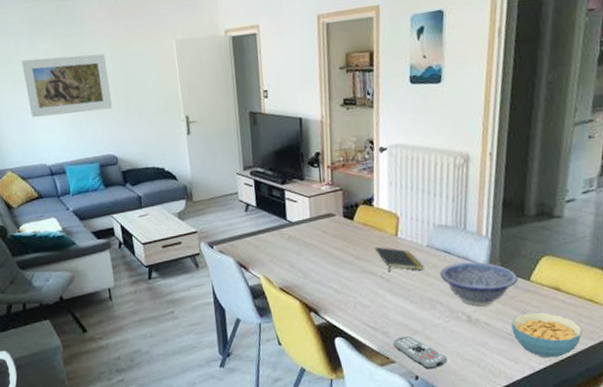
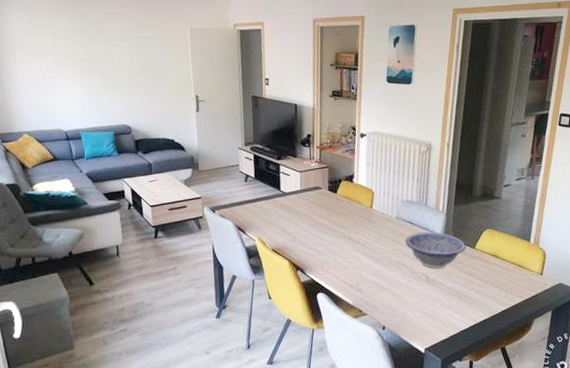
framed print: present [21,53,113,118] -> none [44,32,129,87]
notepad: present [375,246,424,272] -> none [354,216,392,238]
remote control: present [392,336,448,370] -> none [365,292,410,321]
cereal bowl: present [511,312,583,358] -> none [460,274,514,312]

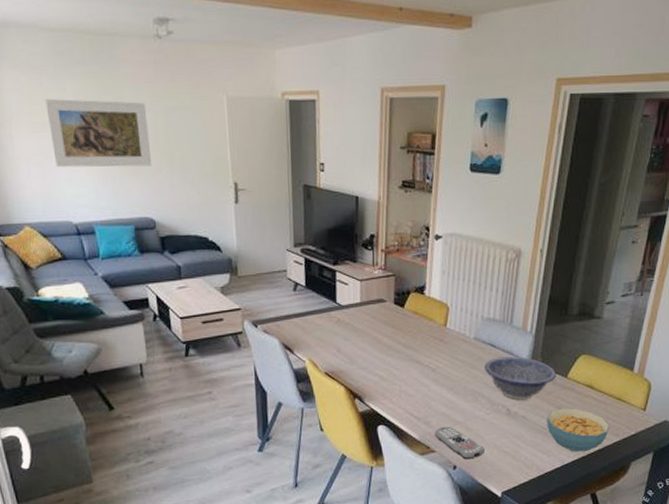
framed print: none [44,32,129,87] -> present [45,98,152,168]
remote control: none [365,292,410,321] -> present [434,426,486,460]
cereal bowl: none [460,274,514,312] -> present [547,408,610,452]

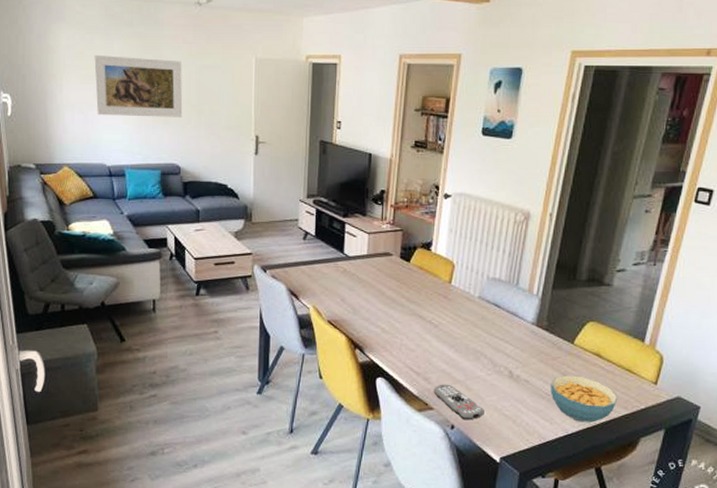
decorative bowl: present [484,356,557,400] -> none [488,318,563,364]

